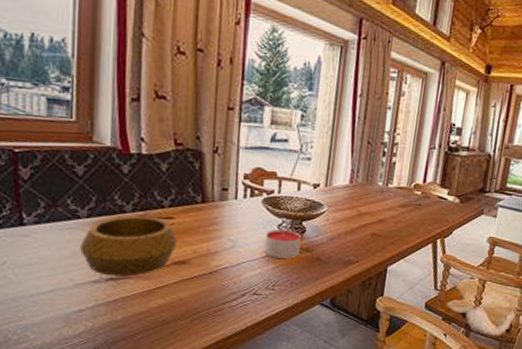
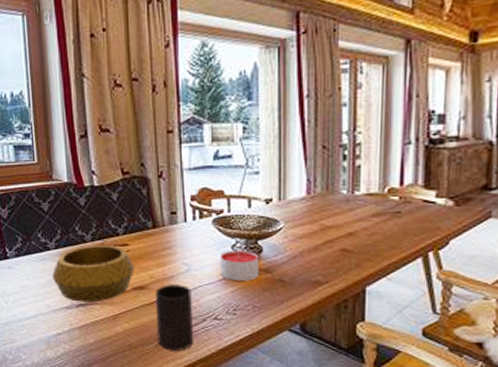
cup: none [193,260,234,326] -> present [156,284,194,352]

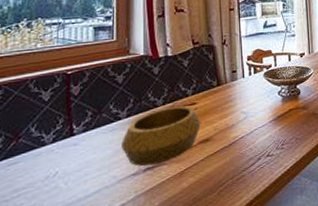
cup: present [156,284,194,352] -> none [219,131,251,195]
candle: present [220,249,260,281] -> none [270,94,299,120]

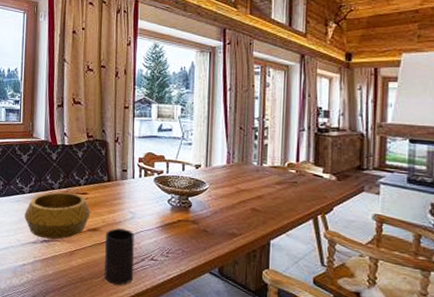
cup: none [219,131,251,195] -> present [104,228,134,286]

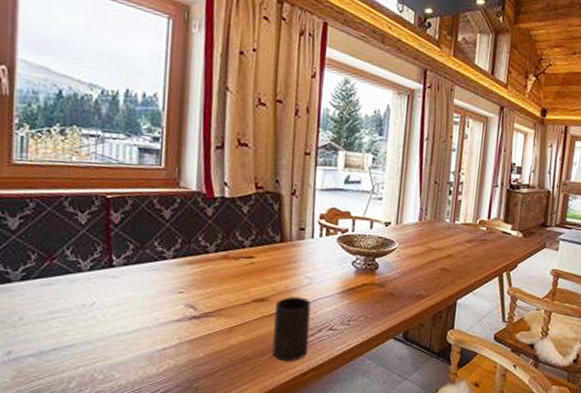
decorative bowl: present [24,191,91,240] -> none [166,256,257,315]

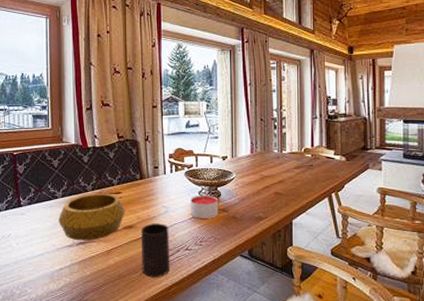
decorative bowl: none [166,256,257,315] -> present [59,193,125,241]
candle: none [339,265,375,294] -> present [190,195,219,219]

